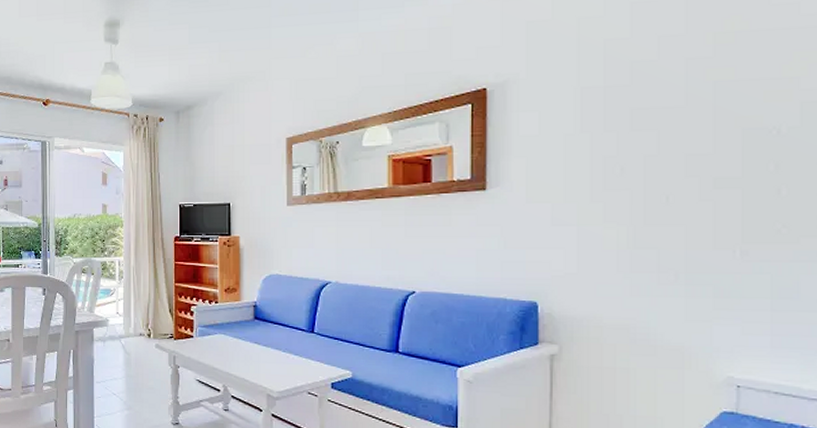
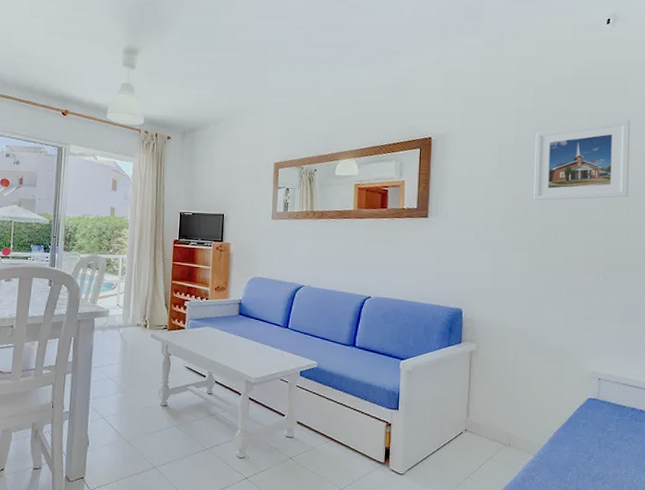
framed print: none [633,36,778,158] -> present [534,119,631,201]

